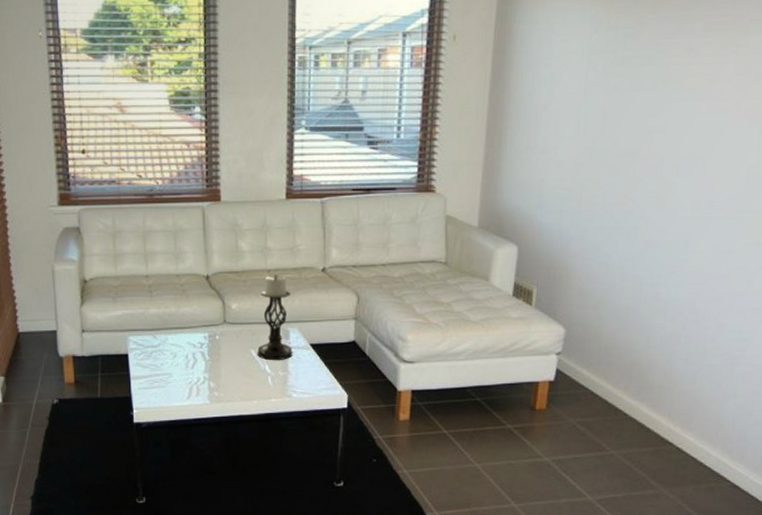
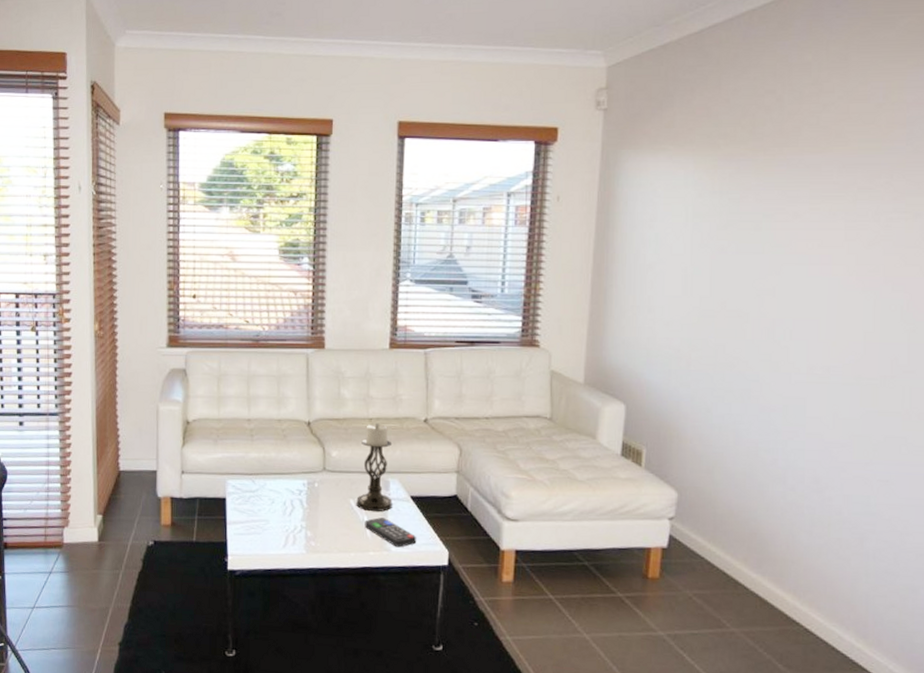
remote control: none [266,366,317,393] -> present [364,517,417,548]

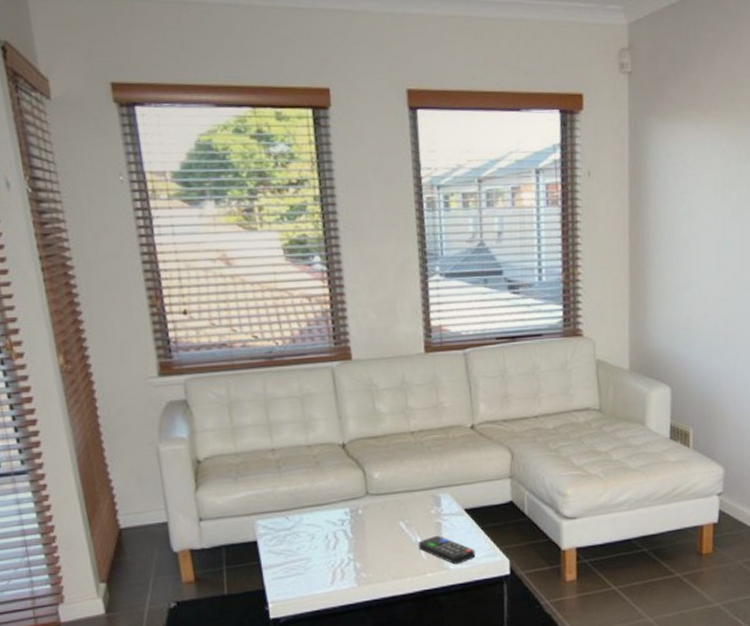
candle holder: present [356,423,393,512] -> none [405,435,446,532]

